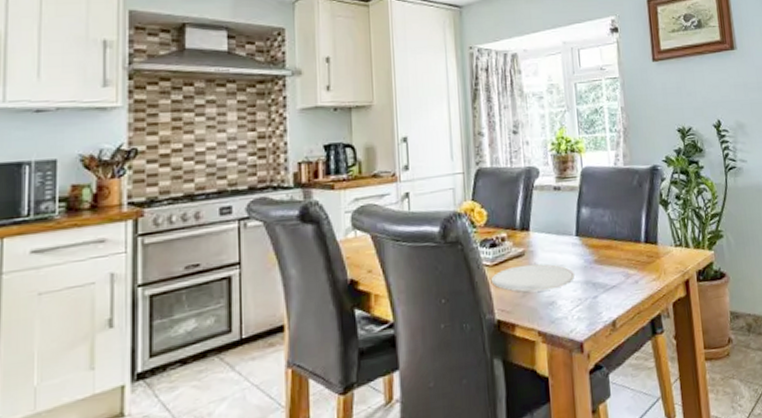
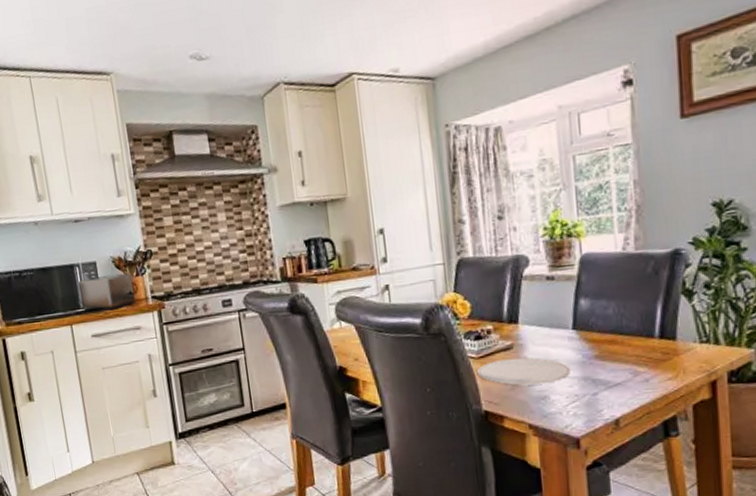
toaster: none [25,175,105,223] -> present [79,273,136,313]

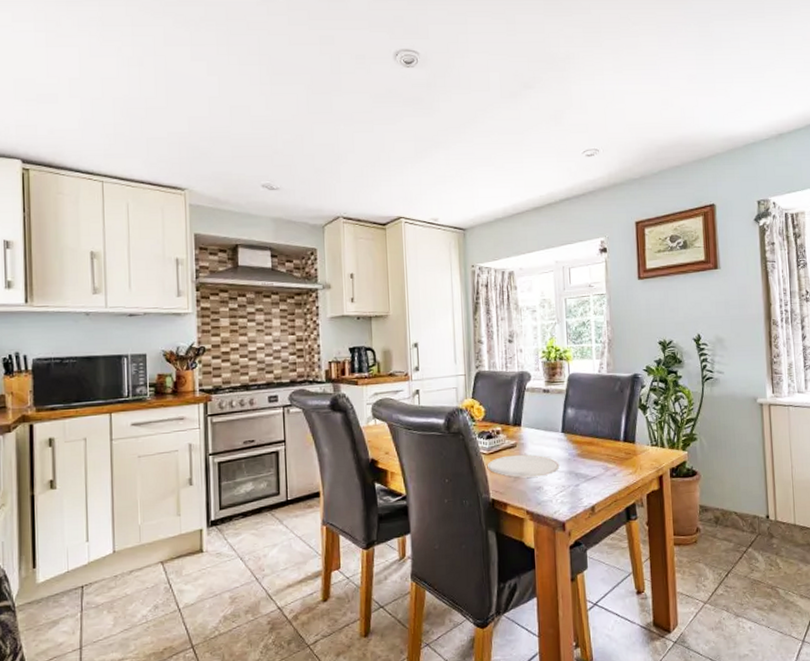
toaster: present [79,273,136,313] -> none [125,367,183,402]

